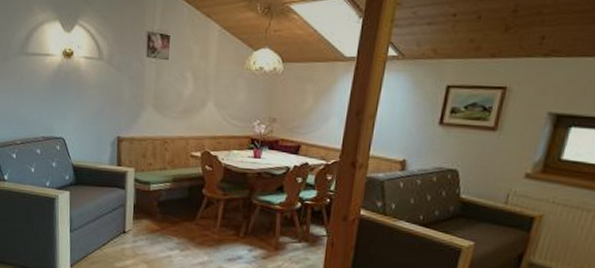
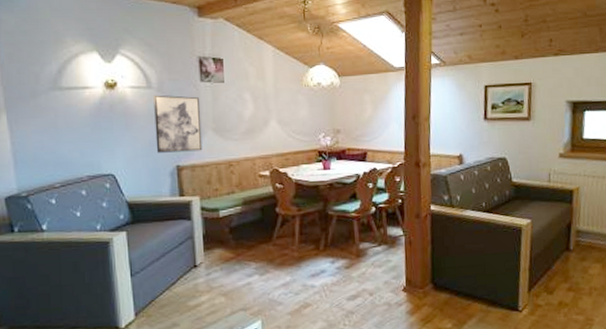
wall art: none [101,66,144,125] -> present [154,95,203,153]

